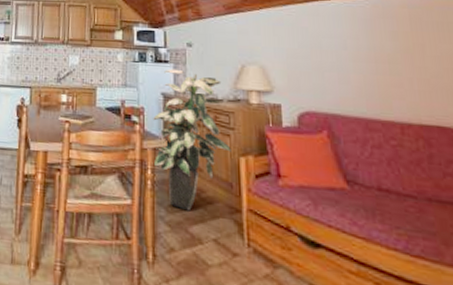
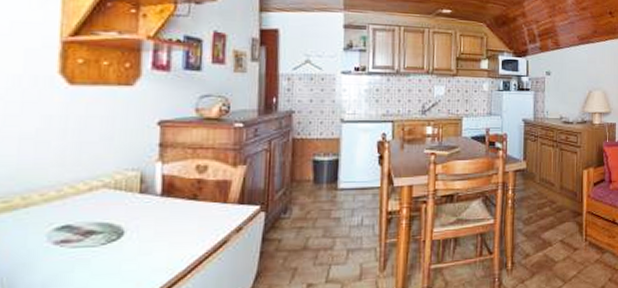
indoor plant: present [153,68,231,211] -> none [515,96,577,221]

